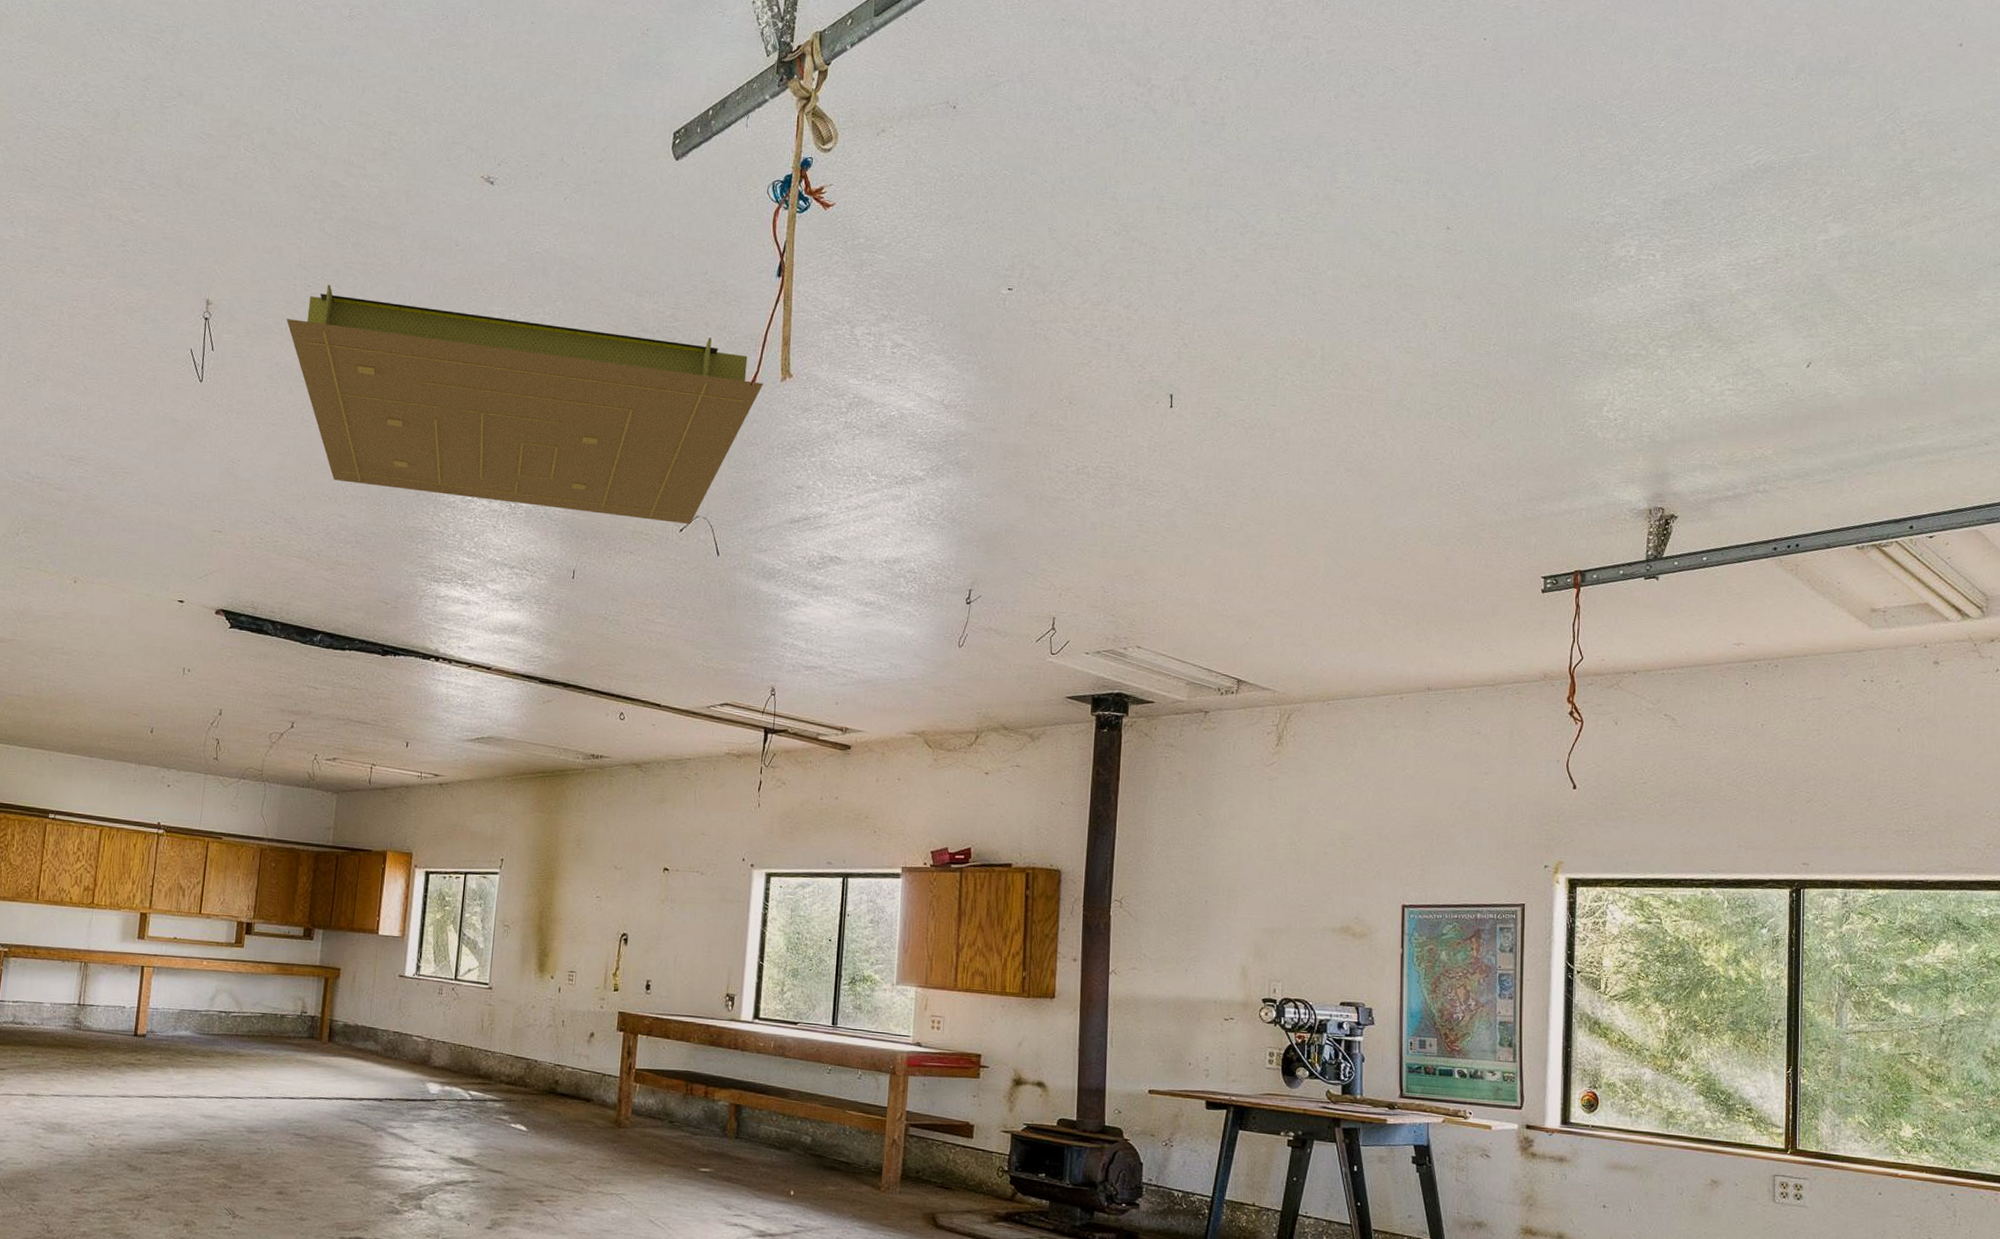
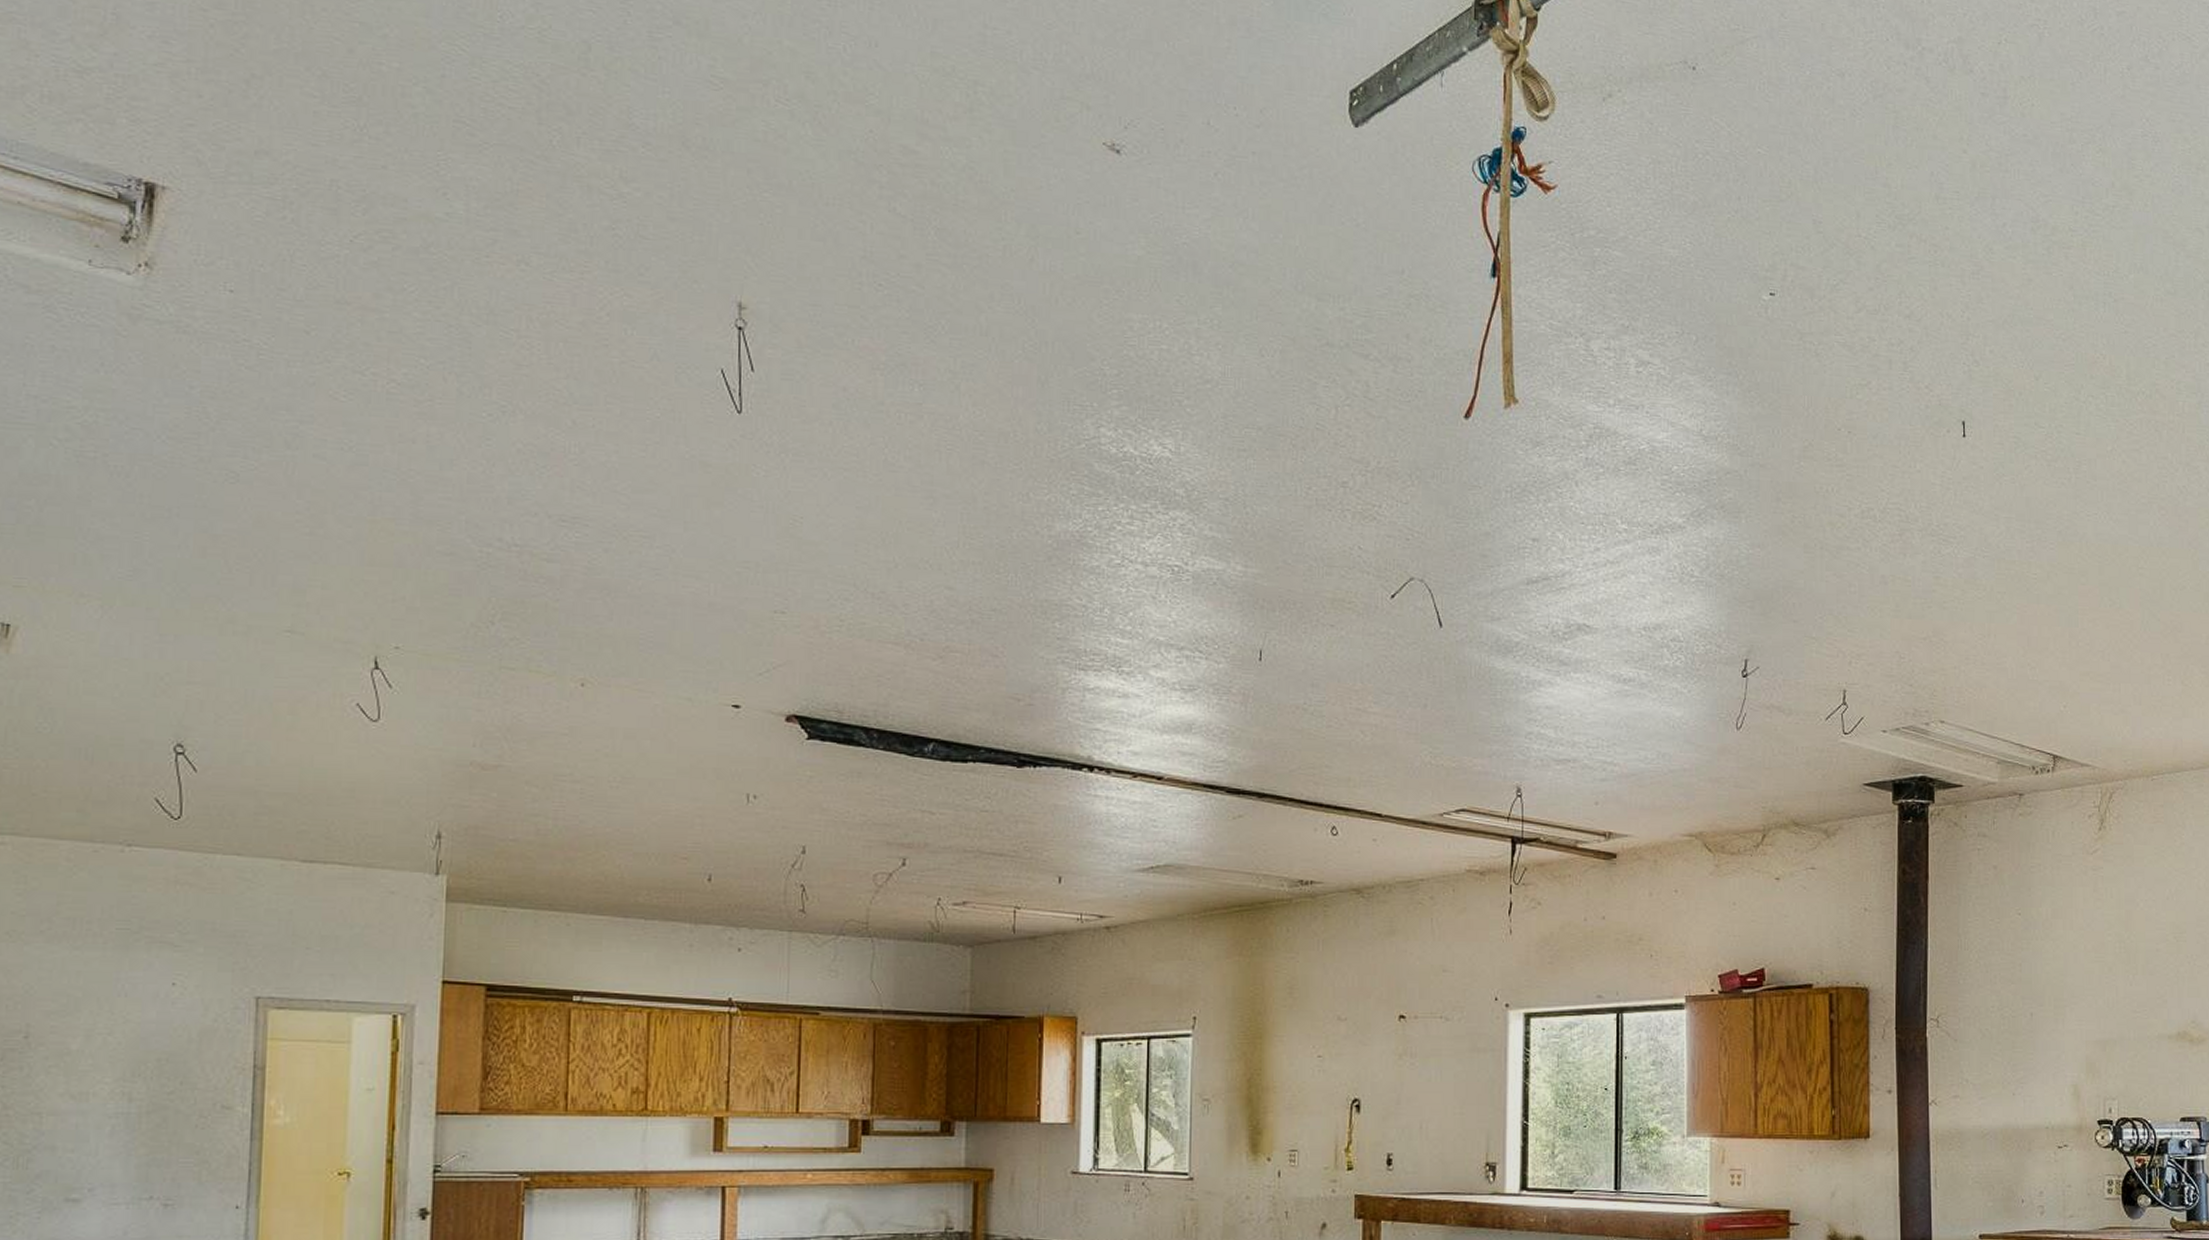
light panel: present [286,284,763,524] -> none [852,282,1483,588]

